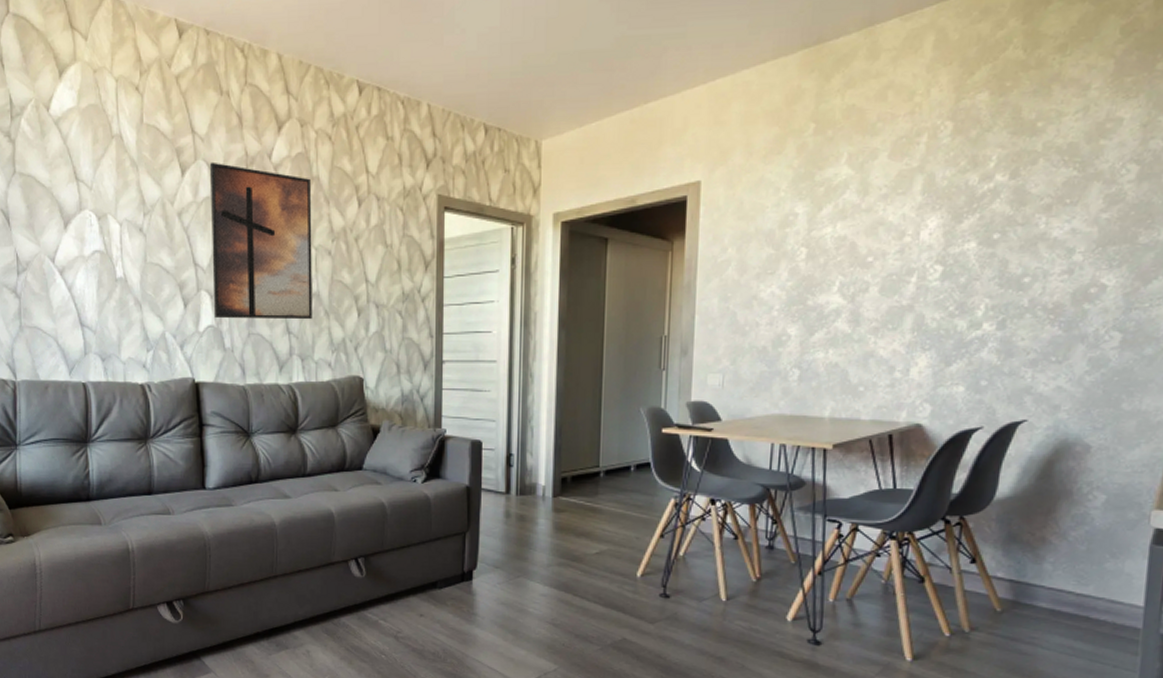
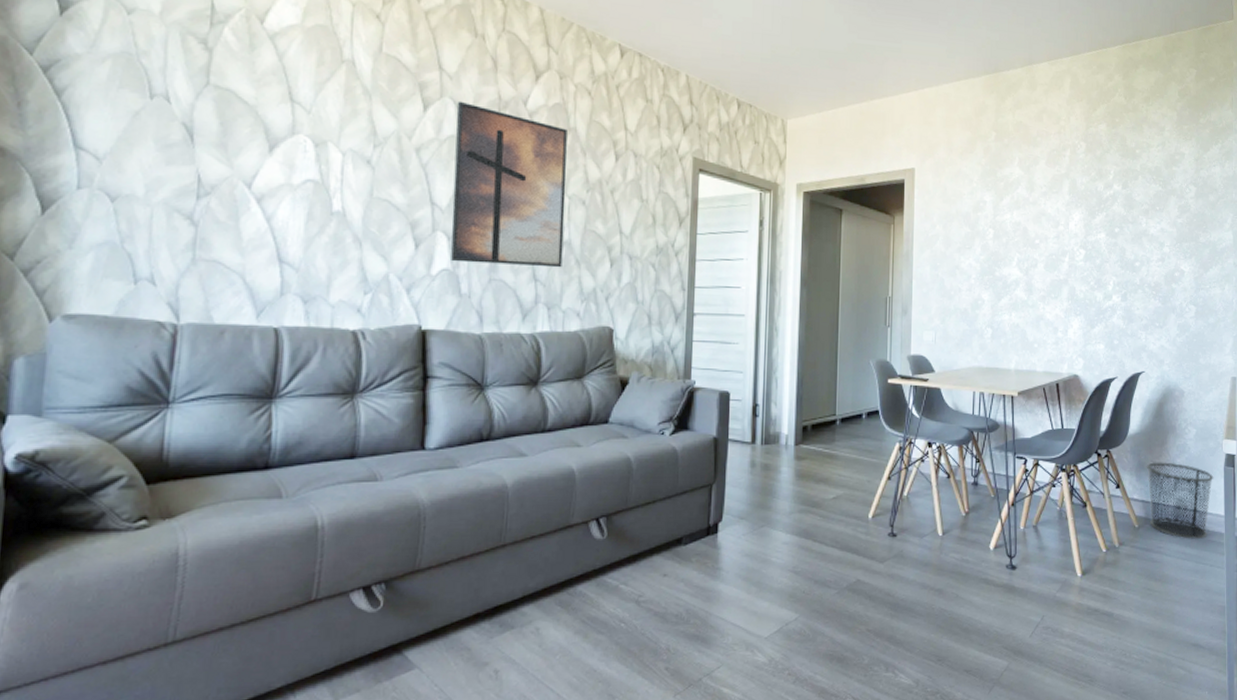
waste bin: none [1019,534,1131,634] -> present [1146,462,1214,540]

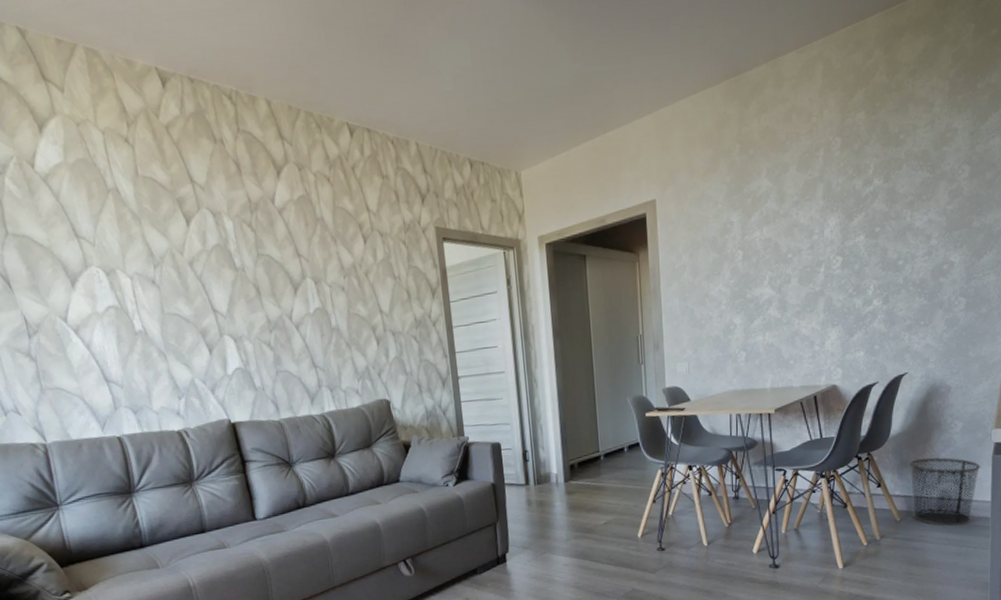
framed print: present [451,101,568,268] -> none [213,209,336,361]

